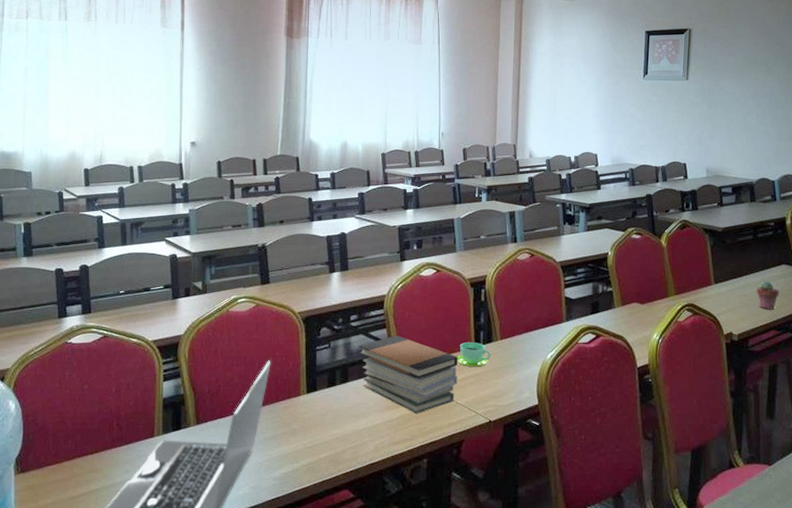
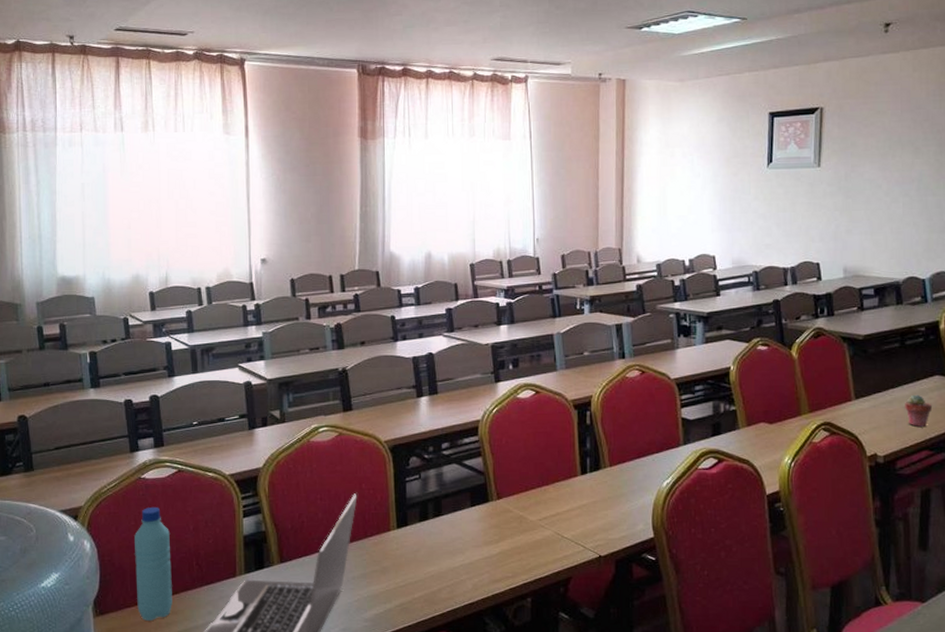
water bottle: none [57,369,93,478] -> present [134,506,172,620]
book stack: present [358,335,458,413] -> none [451,464,563,549]
cup: present [457,342,491,368] -> none [561,470,599,498]

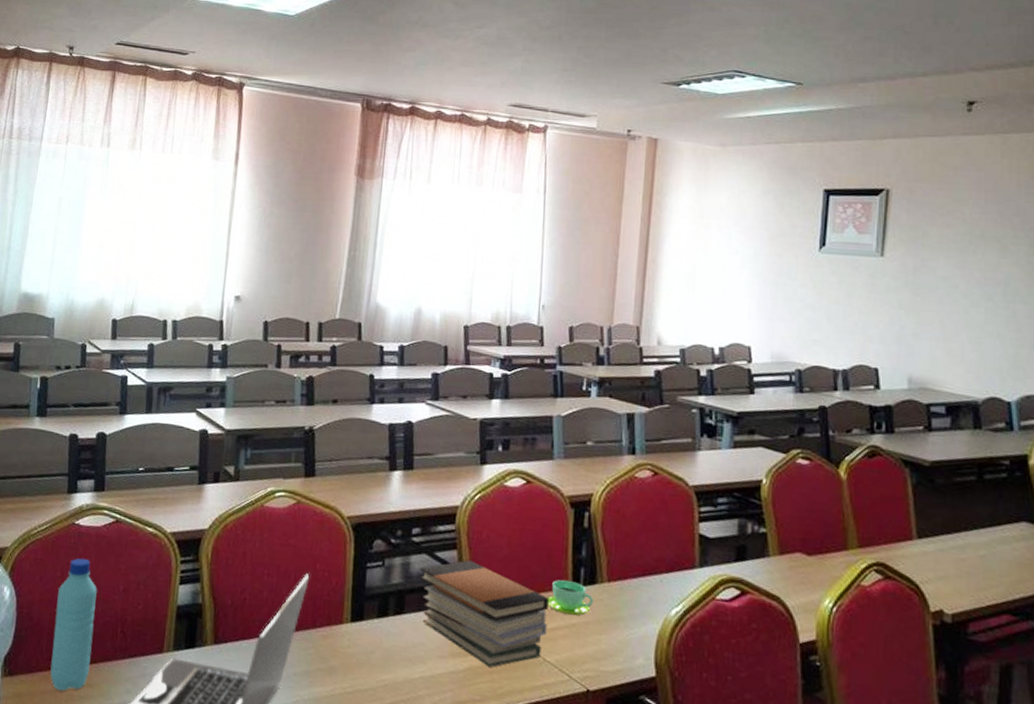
book stack: none [451,464,563,549] -> present [418,560,549,667]
cup: none [561,470,599,498] -> present [547,580,593,616]
potted succulent: present [905,394,933,427] -> none [981,542,1018,584]

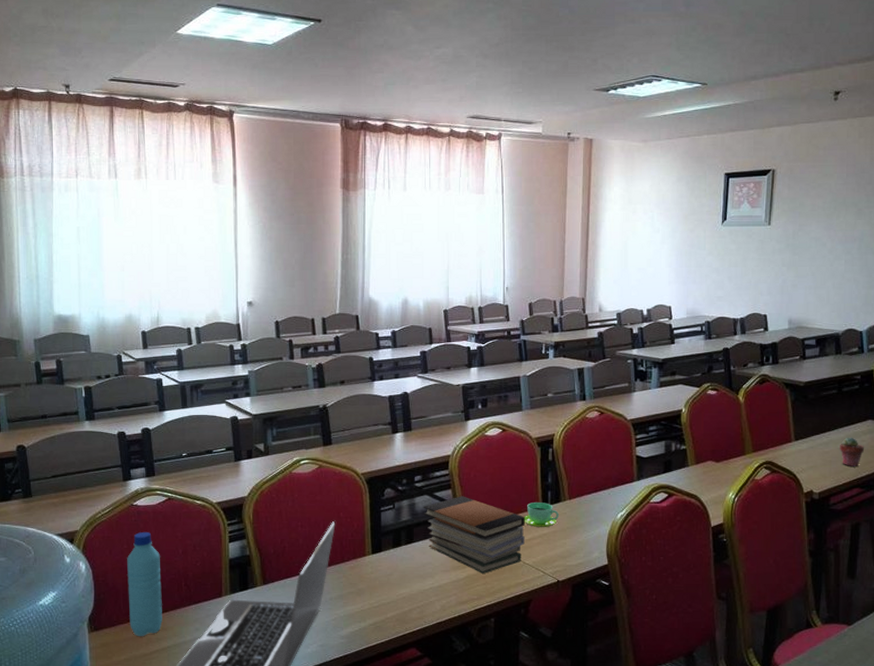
potted succulent: none [981,542,1018,584] -> present [840,437,865,466]

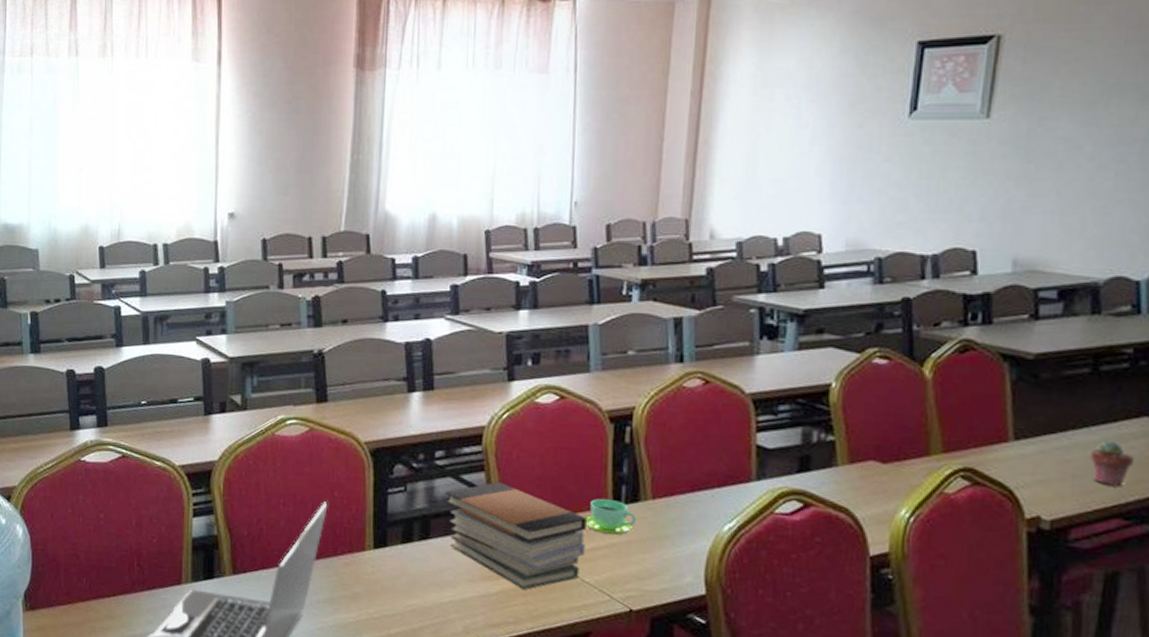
water bottle: present [127,531,162,636] -> none [70,494,110,623]

